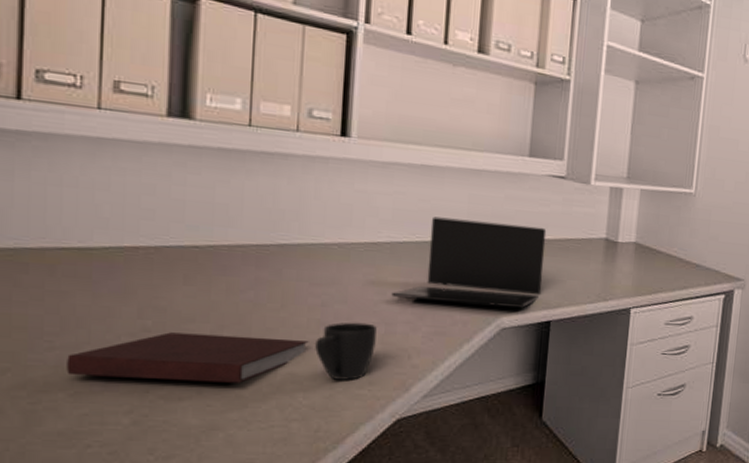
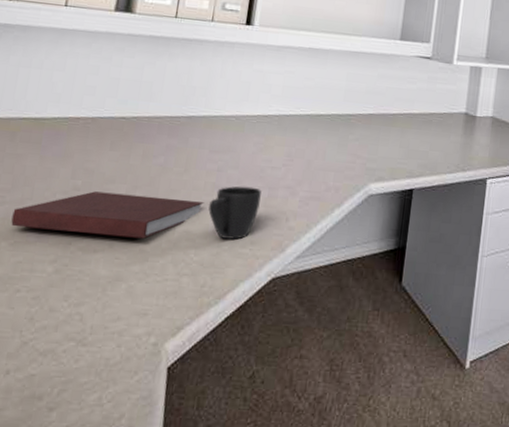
laptop: present [391,216,547,308] -> none [276,93,413,176]

